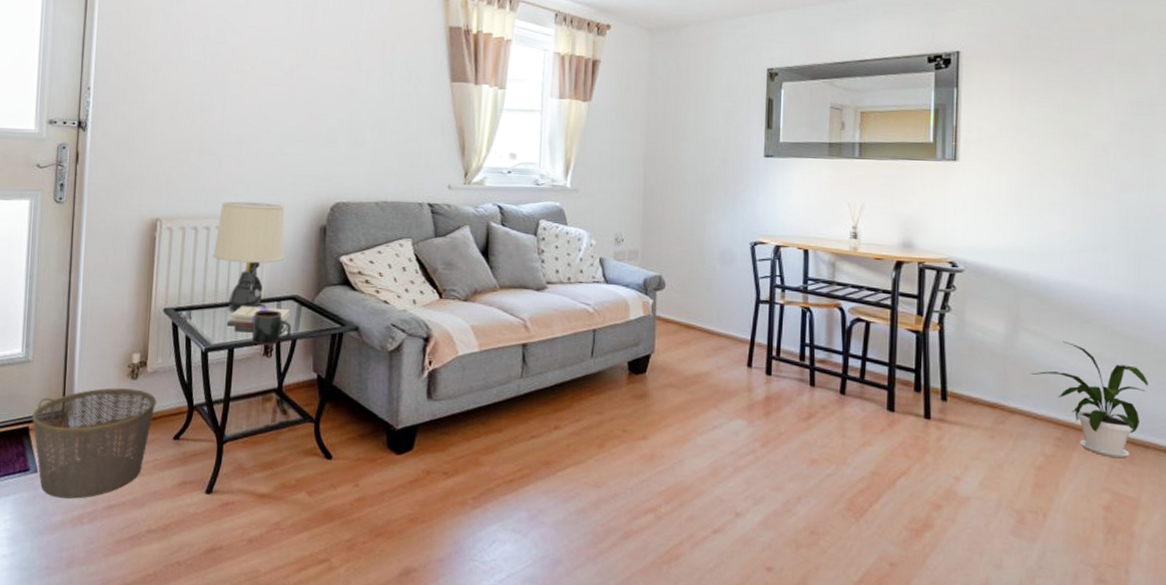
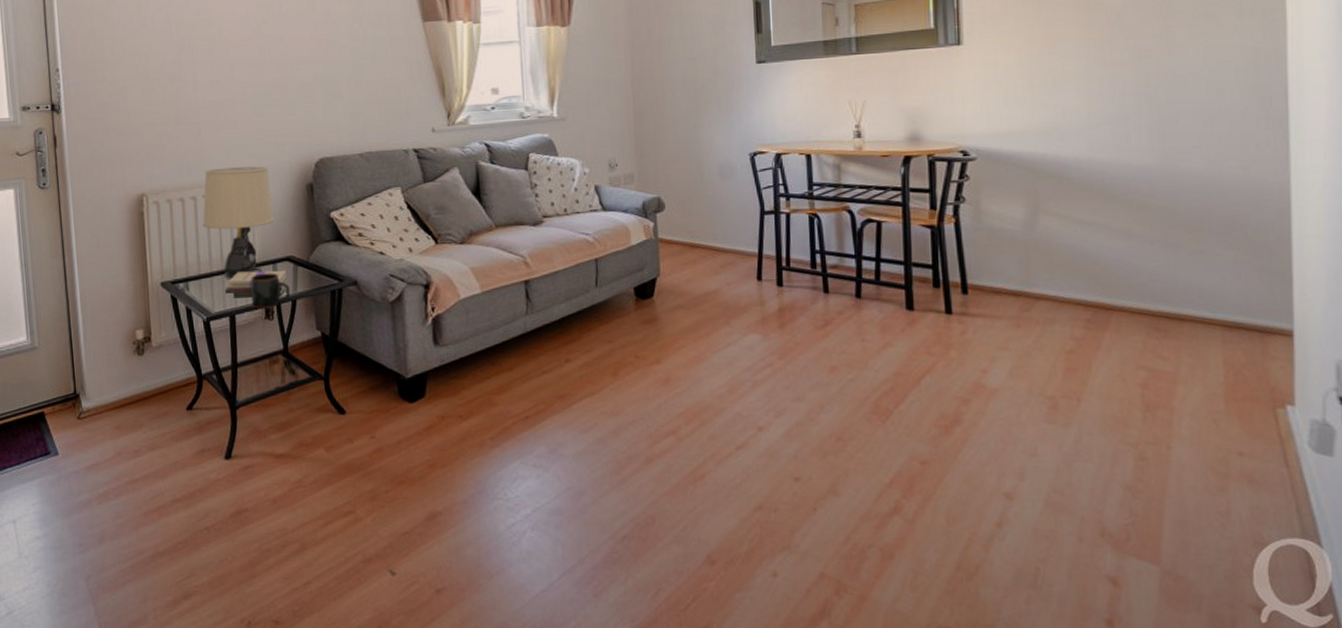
basket: present [31,388,157,499] -> none [45,365,166,477]
house plant: present [1031,341,1149,459] -> none [1055,220,1181,335]

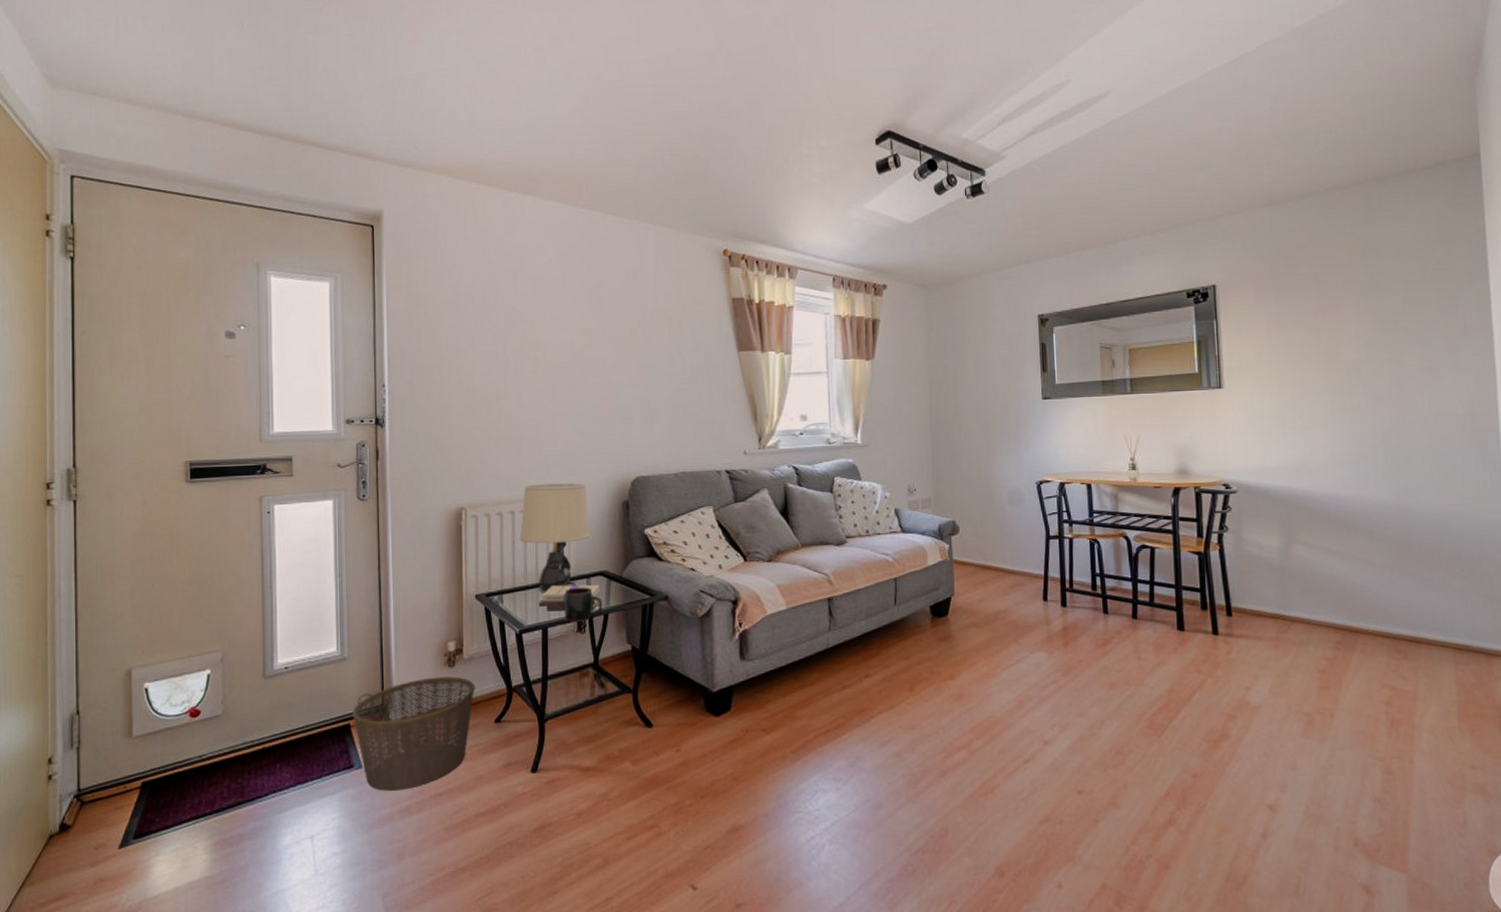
basket: none [45,365,166,477] -> present [351,676,475,791]

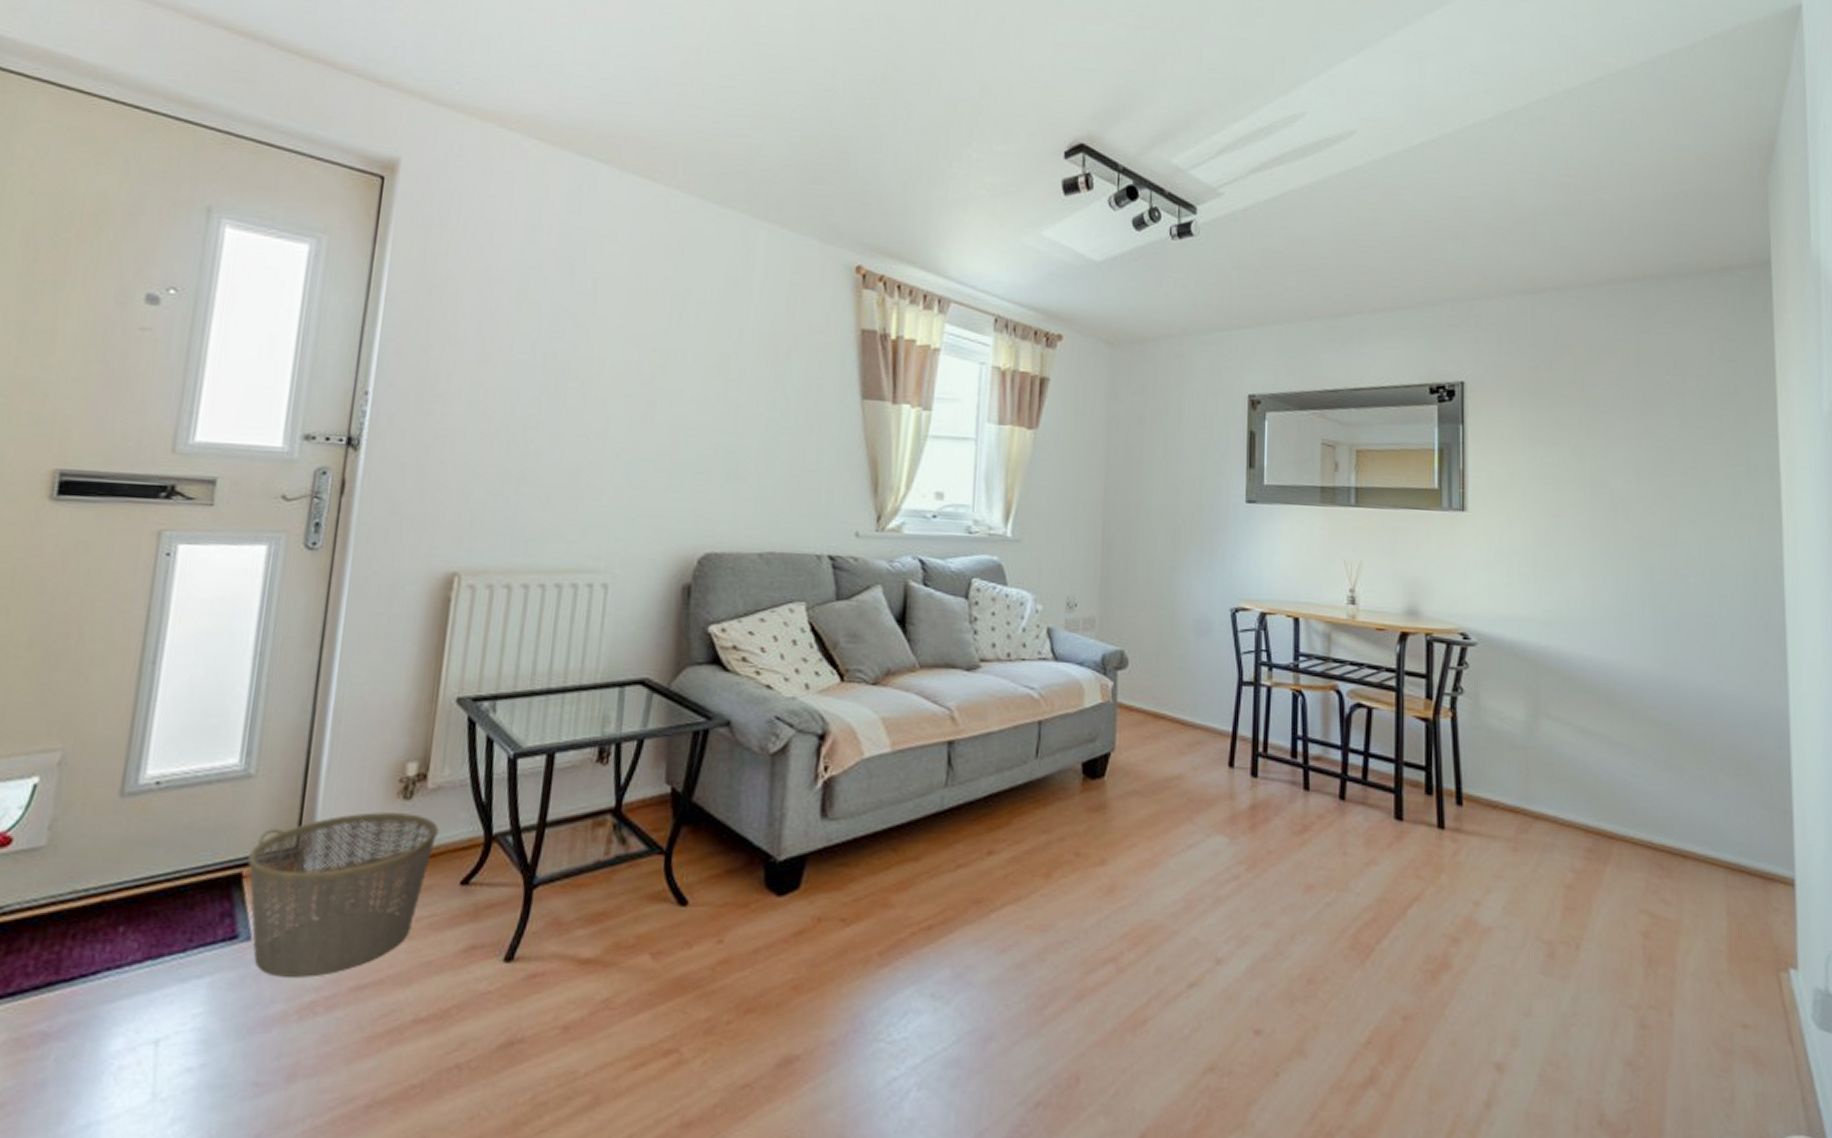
table lamp: present [519,483,590,592] -> none [531,549,635,702]
books: present [538,584,600,612] -> none [545,693,637,733]
mug: present [563,587,603,622] -> none [581,698,638,748]

